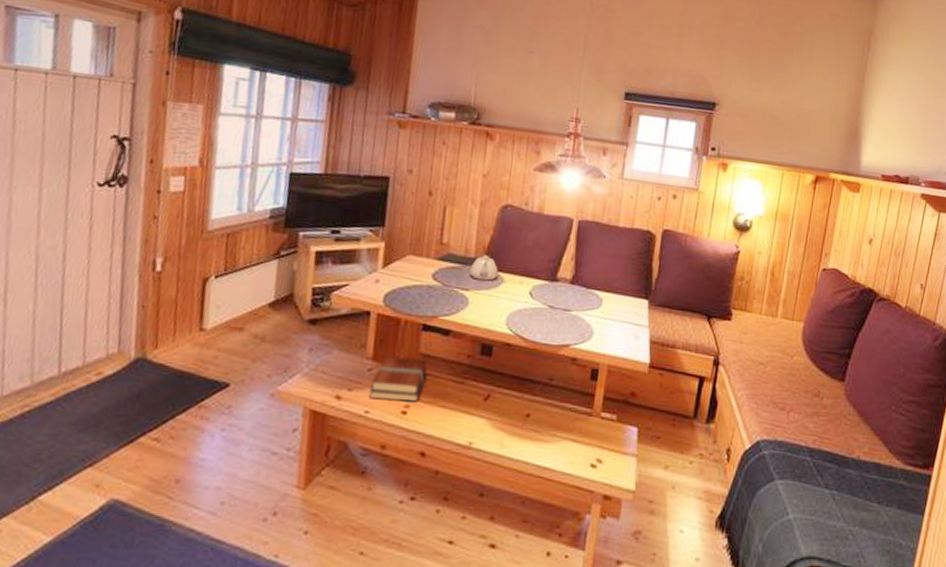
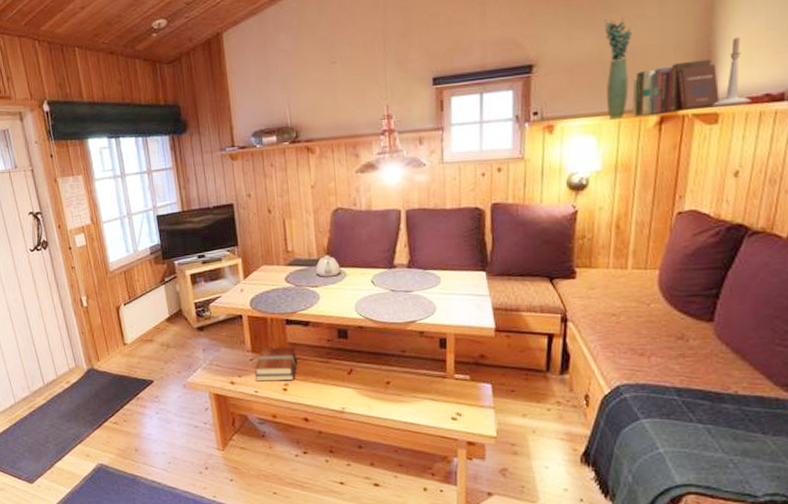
vase: none [773,79,800,171] -> present [604,18,633,120]
books: none [793,132,862,177] -> present [631,59,720,118]
candlestick: none [855,121,885,180] -> present [711,37,751,107]

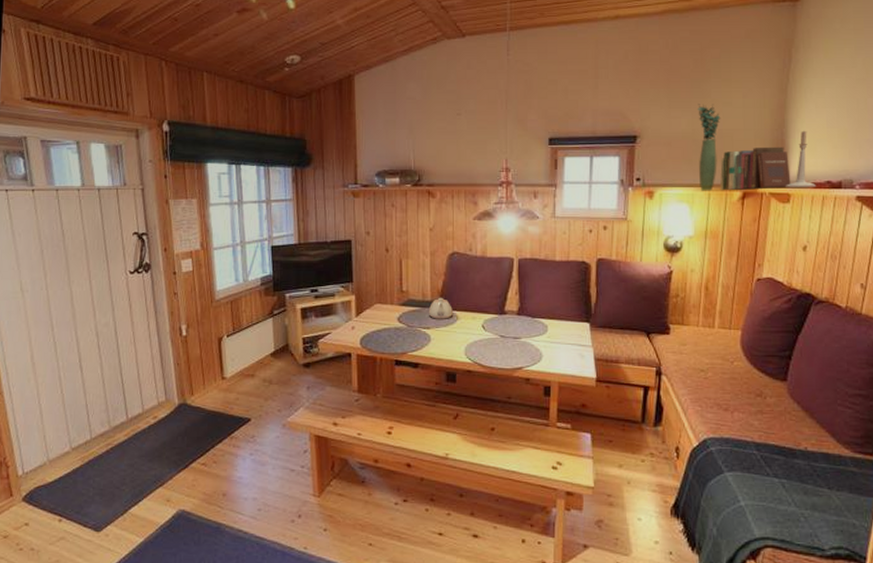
books: present [254,347,296,382] -> none [359,388,403,424]

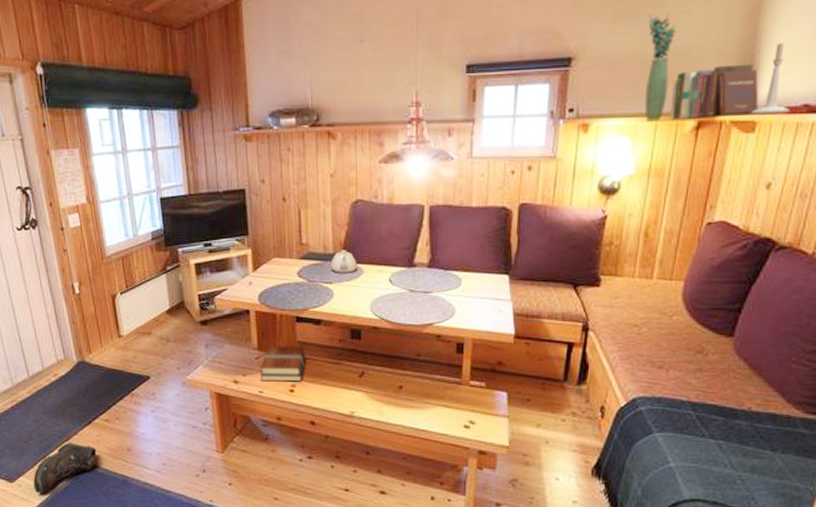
hiking boot: none [121,488,191,543] -> present [33,443,97,493]
books: none [359,388,403,424] -> present [260,346,305,382]

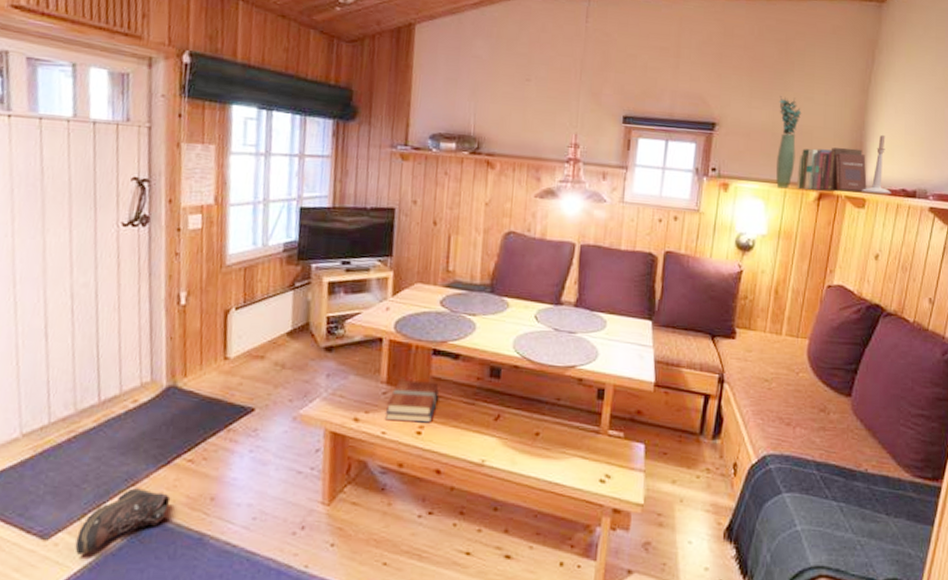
teapot: present [330,249,357,273] -> none [475,281,504,306]

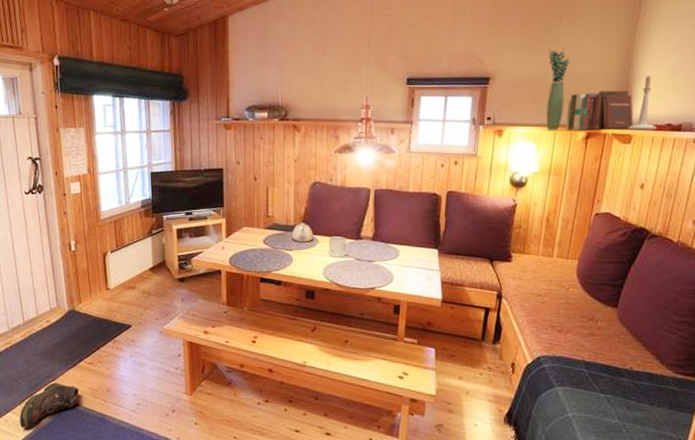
books: present [384,380,439,423] -> none [227,302,267,334]
teapot: none [475,281,504,306] -> present [291,222,313,243]
mug: none [520,299,547,327] -> present [328,236,349,258]

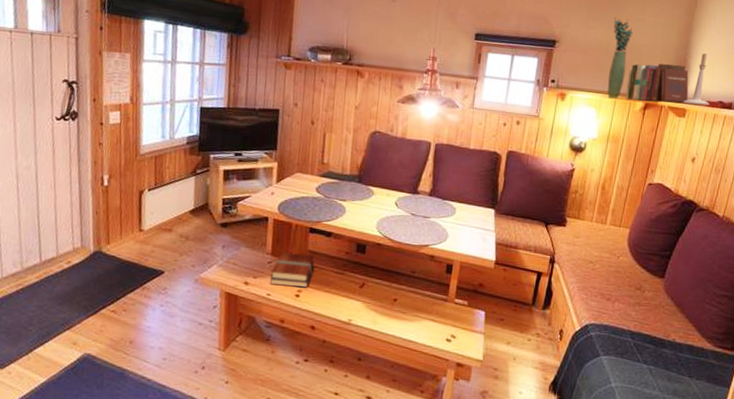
hiking boot: present [19,383,79,428] -> none [24,331,98,382]
books: none [227,302,267,334] -> present [269,252,314,288]
teapot: present [291,222,313,243] -> none [345,172,369,194]
mug: present [328,236,349,258] -> none [383,189,406,212]

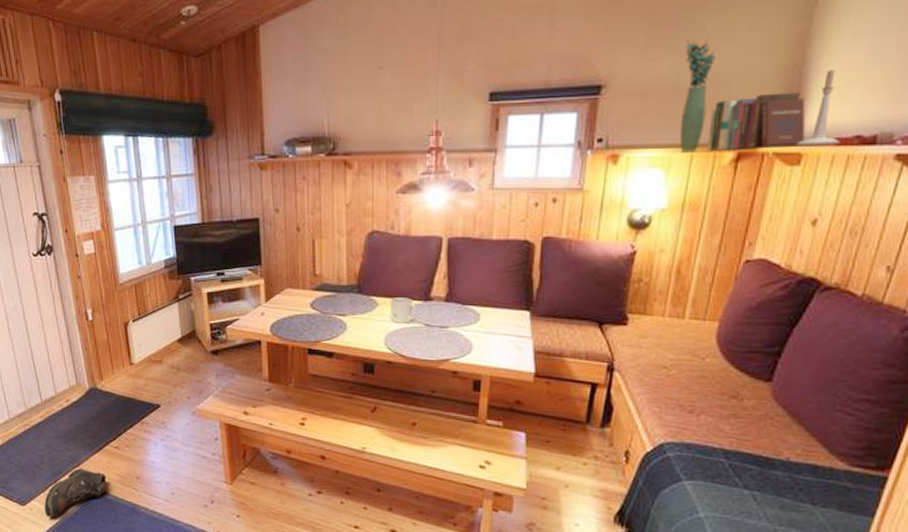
hiking boot: none [24,331,98,382] -> present [44,468,107,517]
books: present [269,252,314,288] -> none [270,377,317,415]
mug: none [383,189,406,212] -> present [390,297,417,323]

